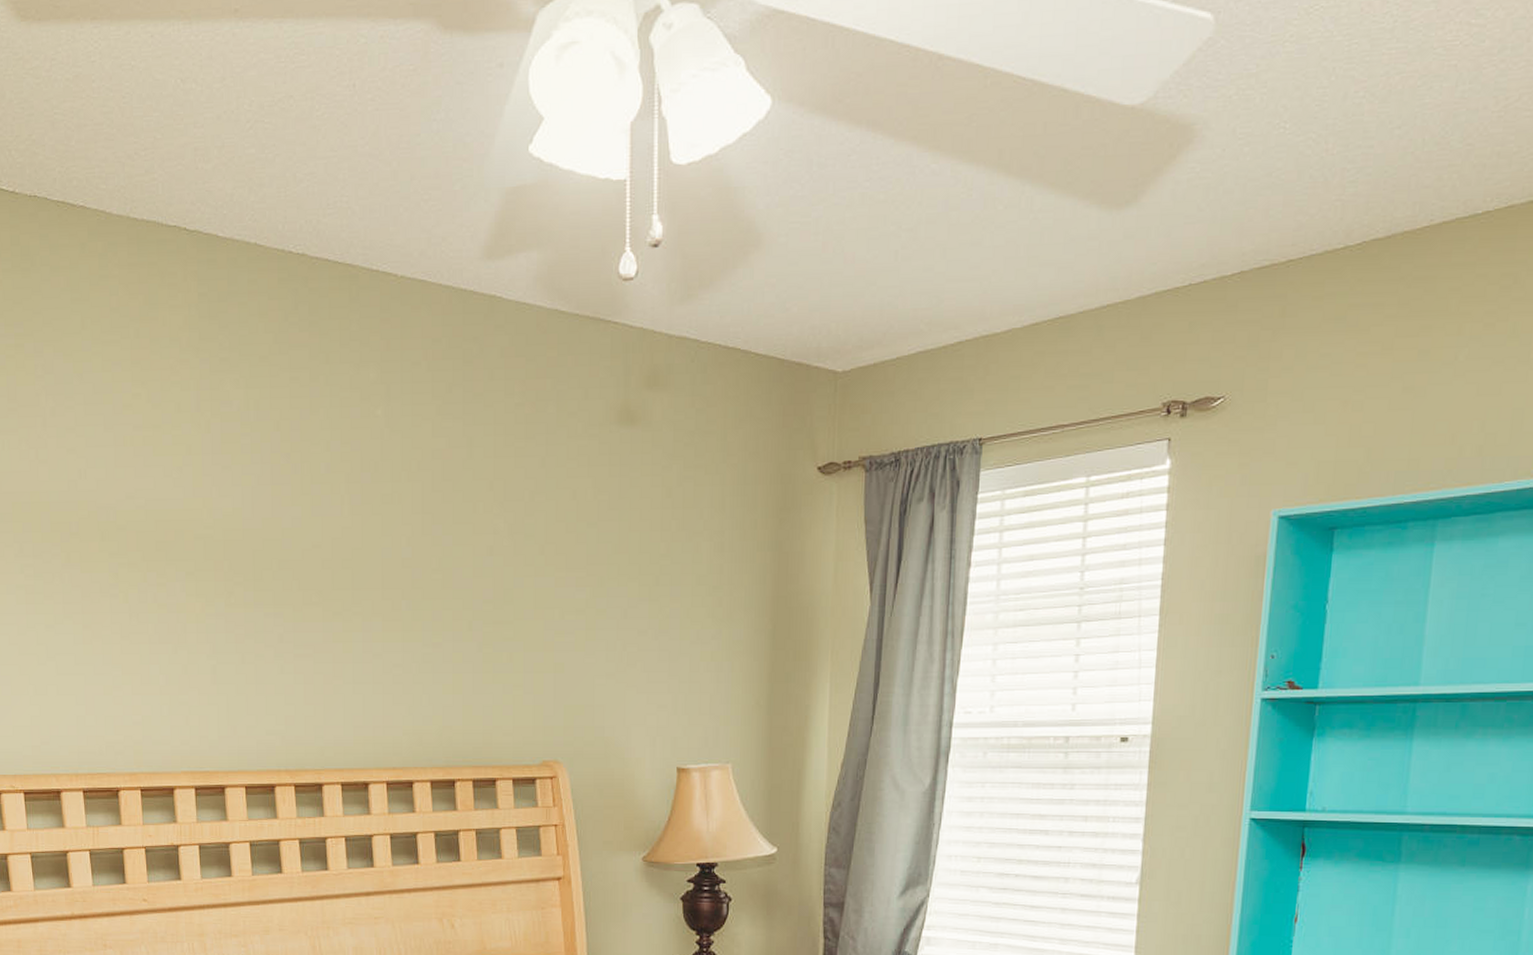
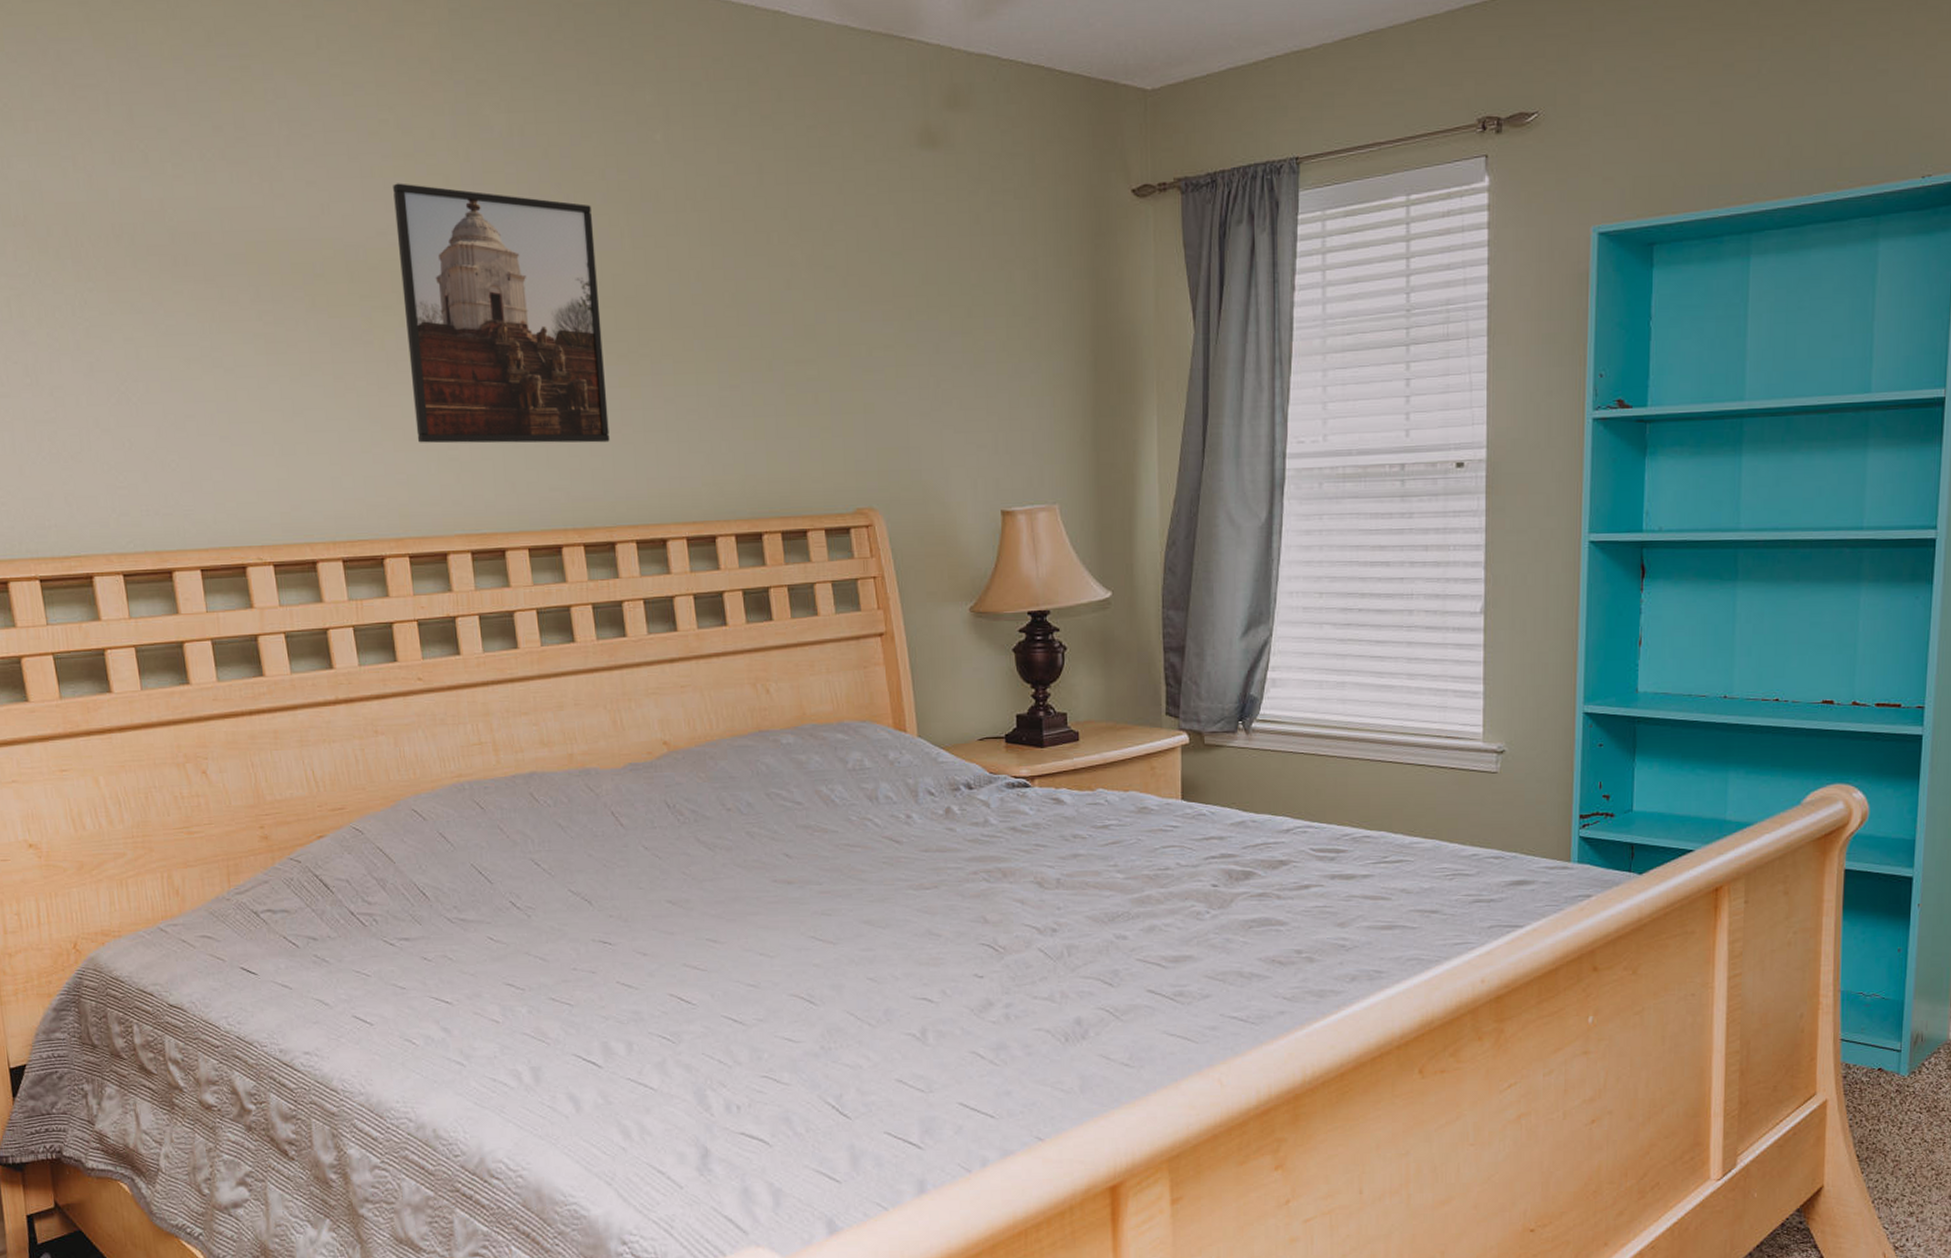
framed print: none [142,451,322,692] -> present [393,183,610,444]

